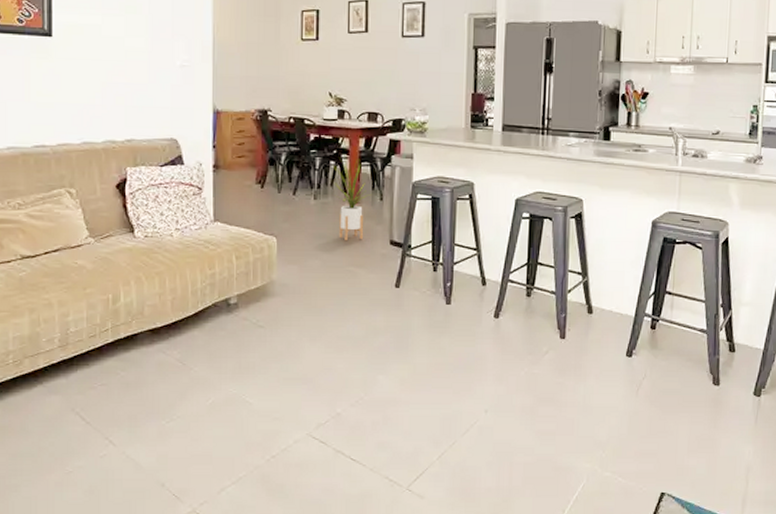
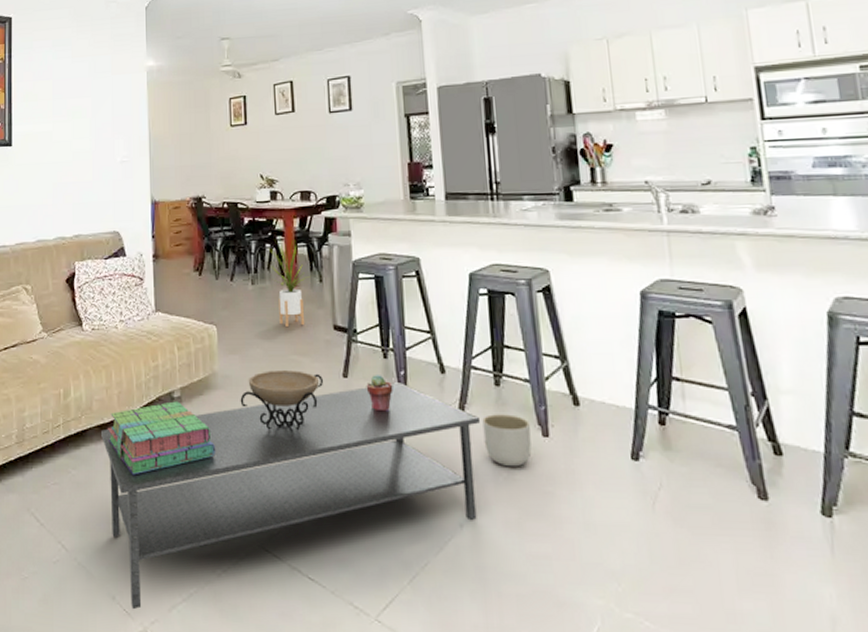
coffee table: none [153,293,512,494] -> present [101,383,481,610]
stack of books: none [160,307,271,376] -> present [108,401,216,475]
decorative bowl: none [296,280,376,334] -> present [240,370,323,431]
potted succulent: none [415,286,440,318] -> present [366,375,393,412]
planter: none [512,320,551,363] -> present [482,414,532,467]

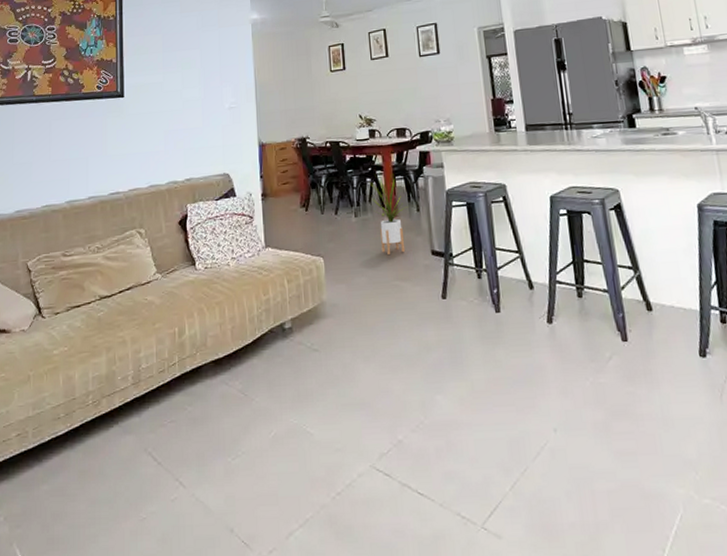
coffee table: present [101,383,481,610] -> none [216,300,569,541]
stack of books: present [108,401,216,475] -> none [222,332,327,407]
decorative bowl: present [240,370,323,431] -> none [348,295,424,354]
potted succulent: present [366,375,393,412] -> none [463,294,488,329]
planter: present [482,414,532,467] -> none [569,323,614,372]

